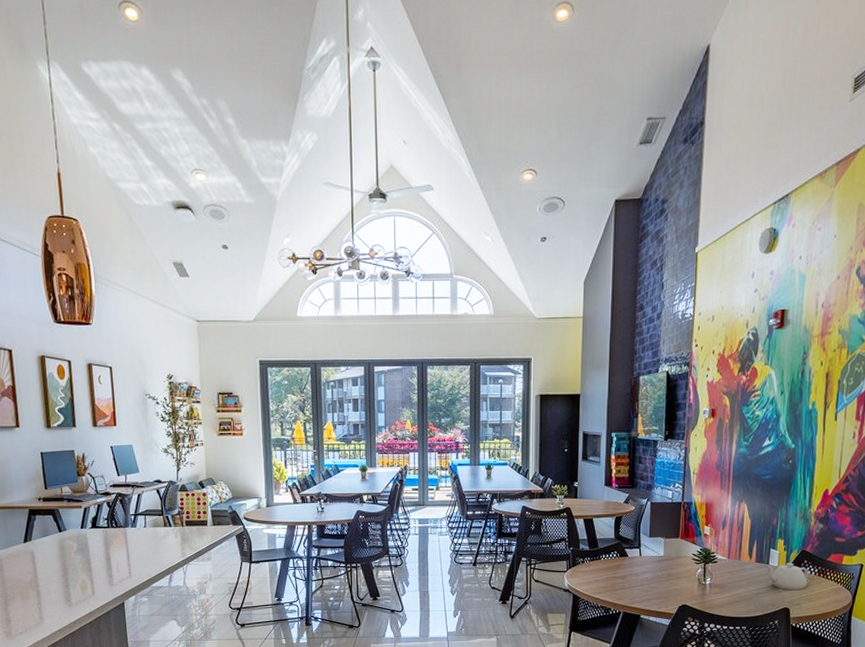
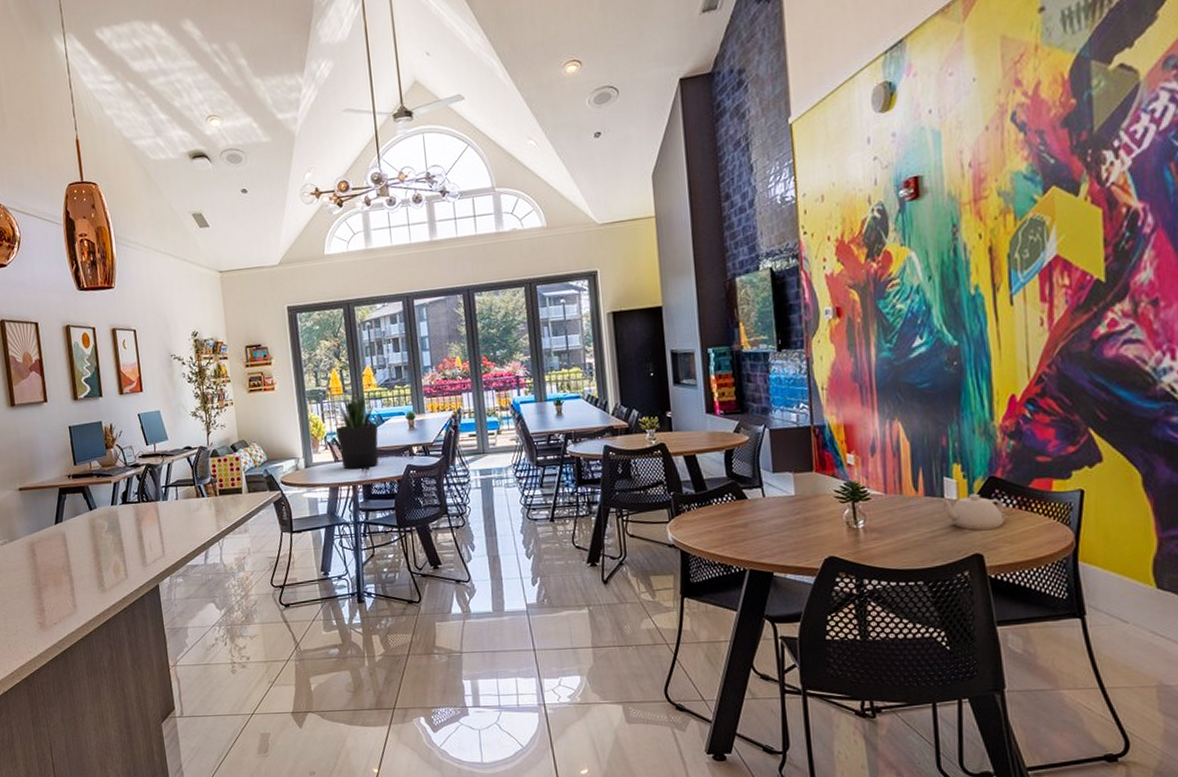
planter: none [297,441,335,511] -> present [336,391,379,470]

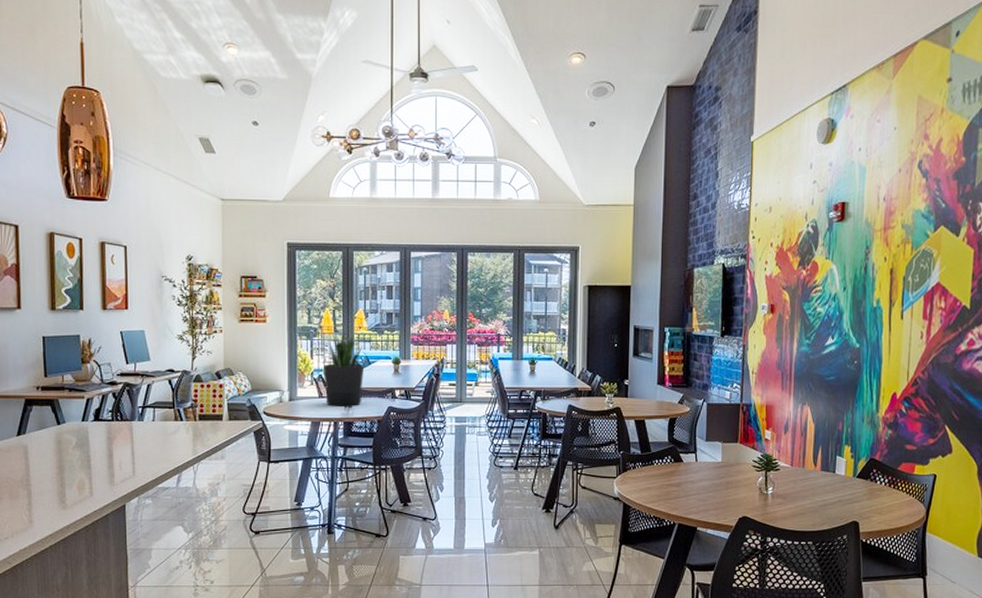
teapot: present [938,493,1007,531] -> none [831,471,880,503]

